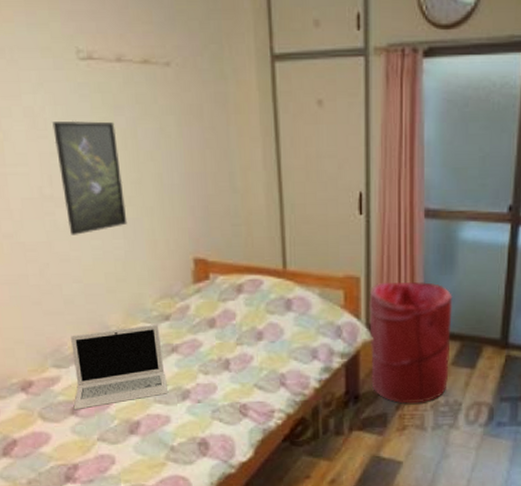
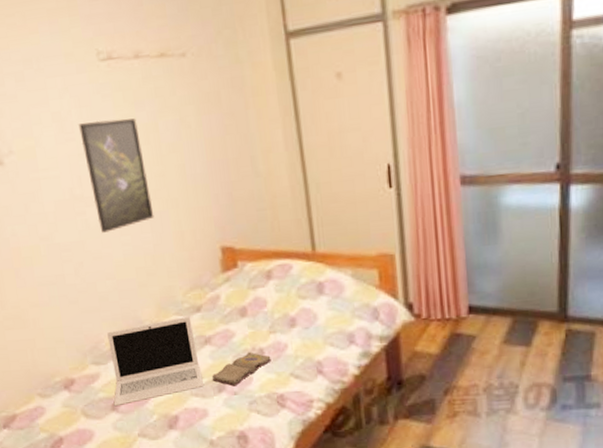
diary: none [177,362,237,394] -> present [212,351,271,385]
laundry hamper: present [369,281,453,404] -> none [406,254,501,388]

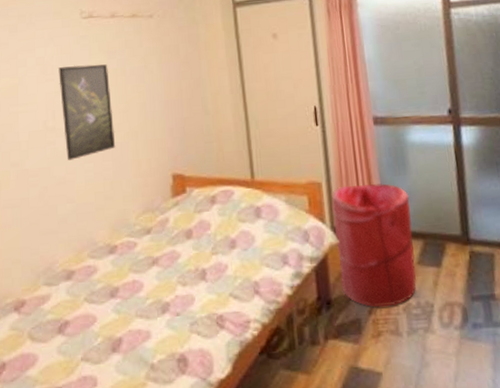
laptop: present [107,315,205,407] -> none [61,237,150,329]
diary: present [212,351,271,385] -> none [157,272,213,306]
laundry hamper: none [406,254,501,388] -> present [331,183,416,308]

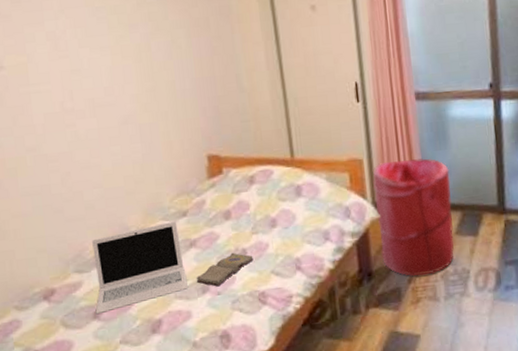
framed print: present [58,64,116,160] -> none [73,39,144,144]
laptop: none [61,237,150,329] -> present [92,220,189,315]
diary: none [157,272,213,306] -> present [197,252,254,286]

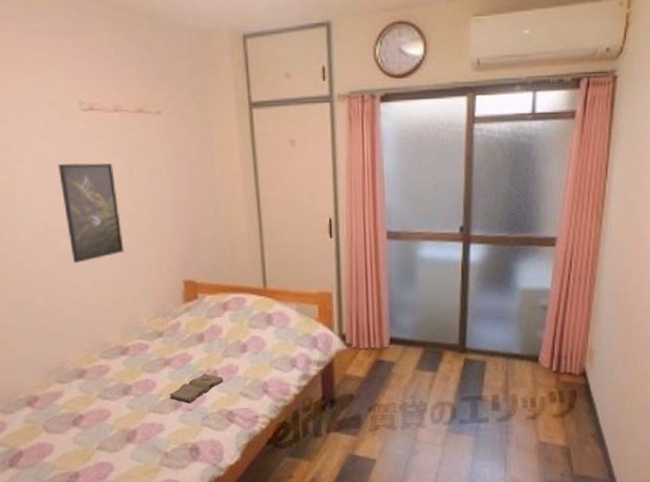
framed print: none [73,39,144,144] -> present [58,162,125,263]
laptop: present [92,220,189,315] -> none [73,340,162,422]
laundry hamper: present [373,158,454,277] -> none [341,296,415,406]

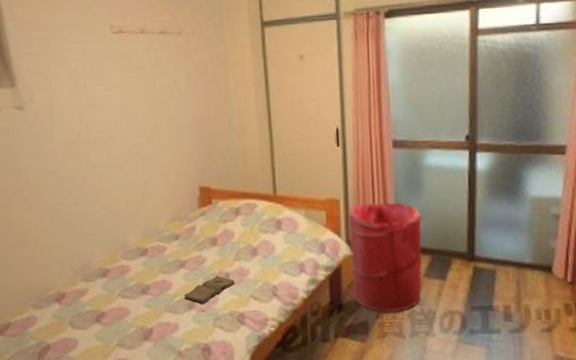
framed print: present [58,162,125,263] -> none [90,79,146,170]
laundry hamper: none [341,296,415,406] -> present [348,203,423,313]

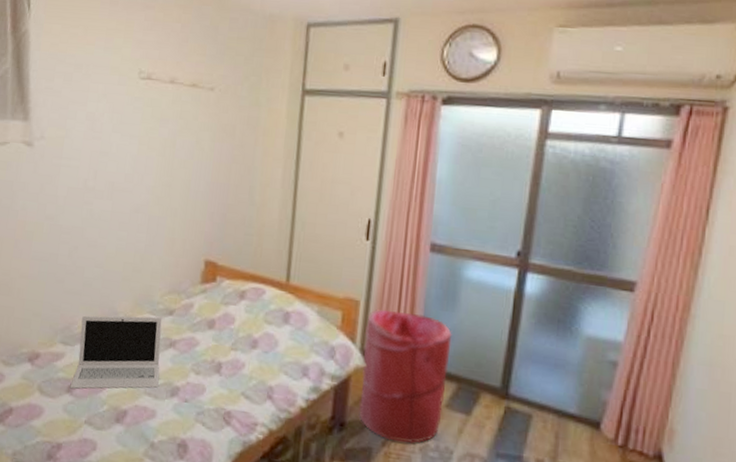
laptop: none [98,242,177,319] -> present [70,315,163,390]
diary: present [185,275,235,304] -> none [168,363,227,393]

